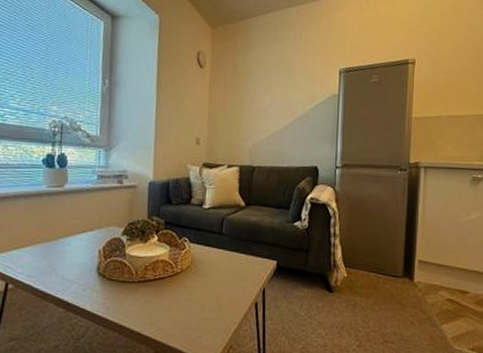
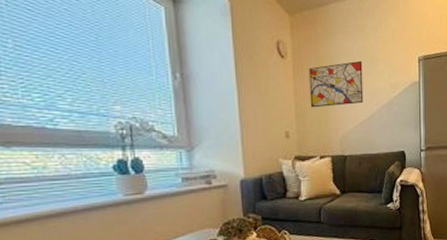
wall art: none [223,71,279,117] -> present [309,60,364,108]

